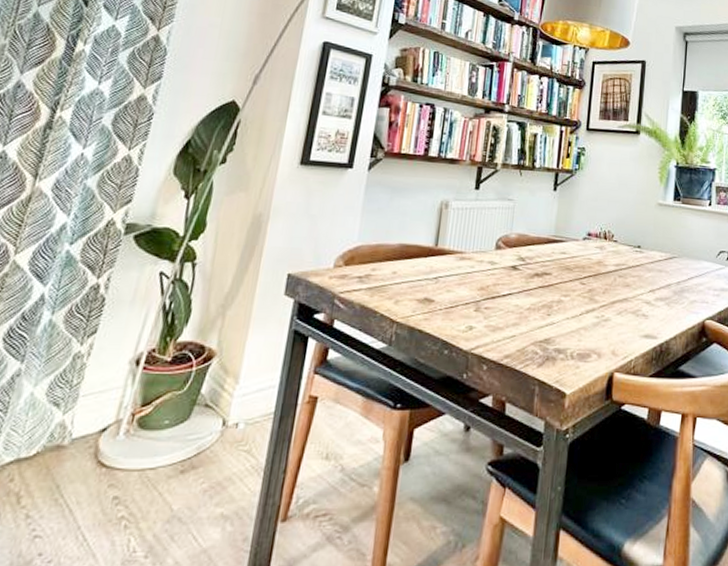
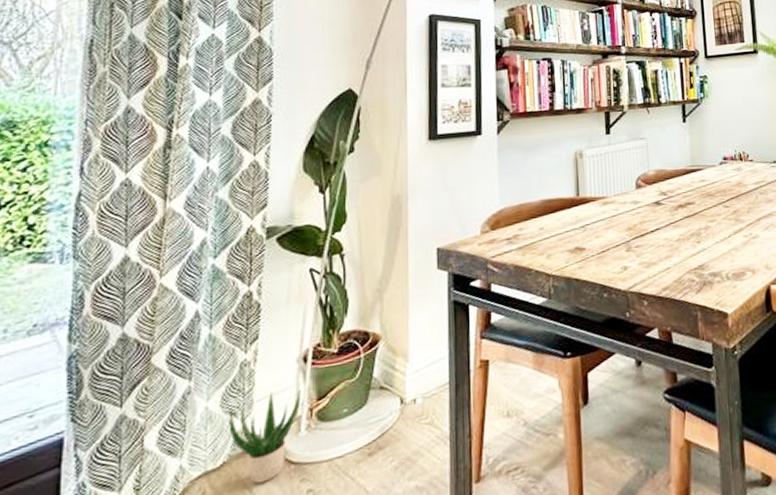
potted plant: none [49,389,127,481] -> present [229,390,301,484]

